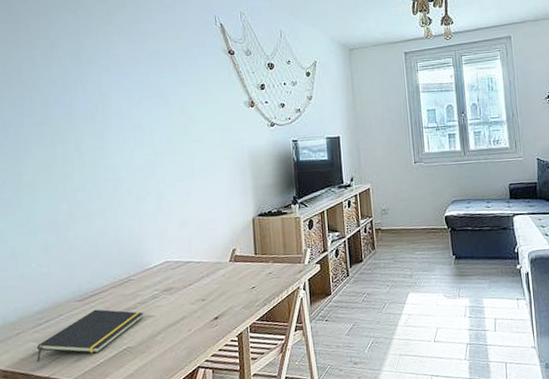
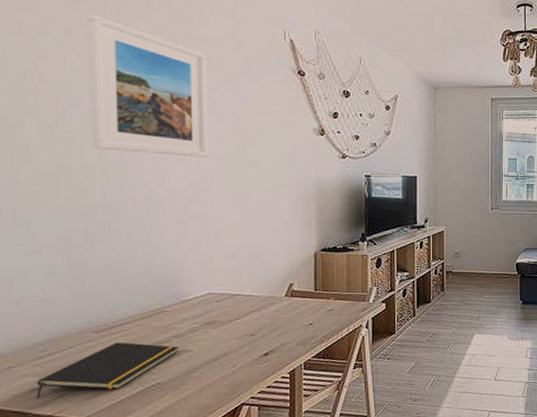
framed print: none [64,26,160,139] -> present [86,14,209,157]

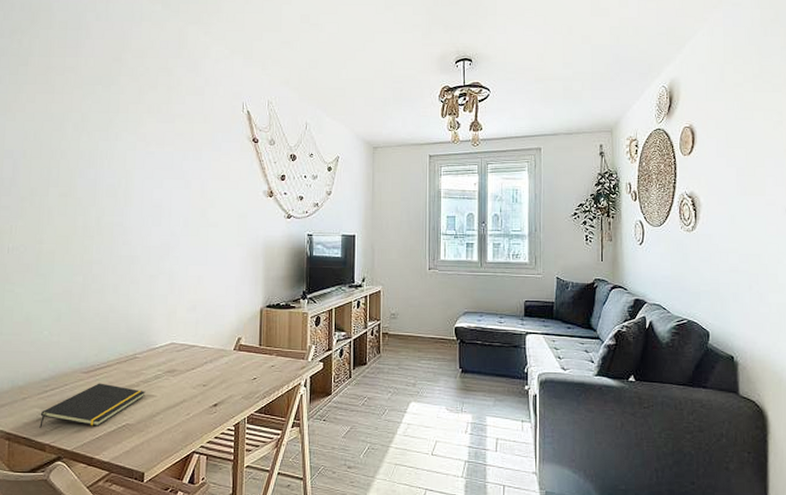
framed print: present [86,14,209,157] -> none [92,101,181,219]

